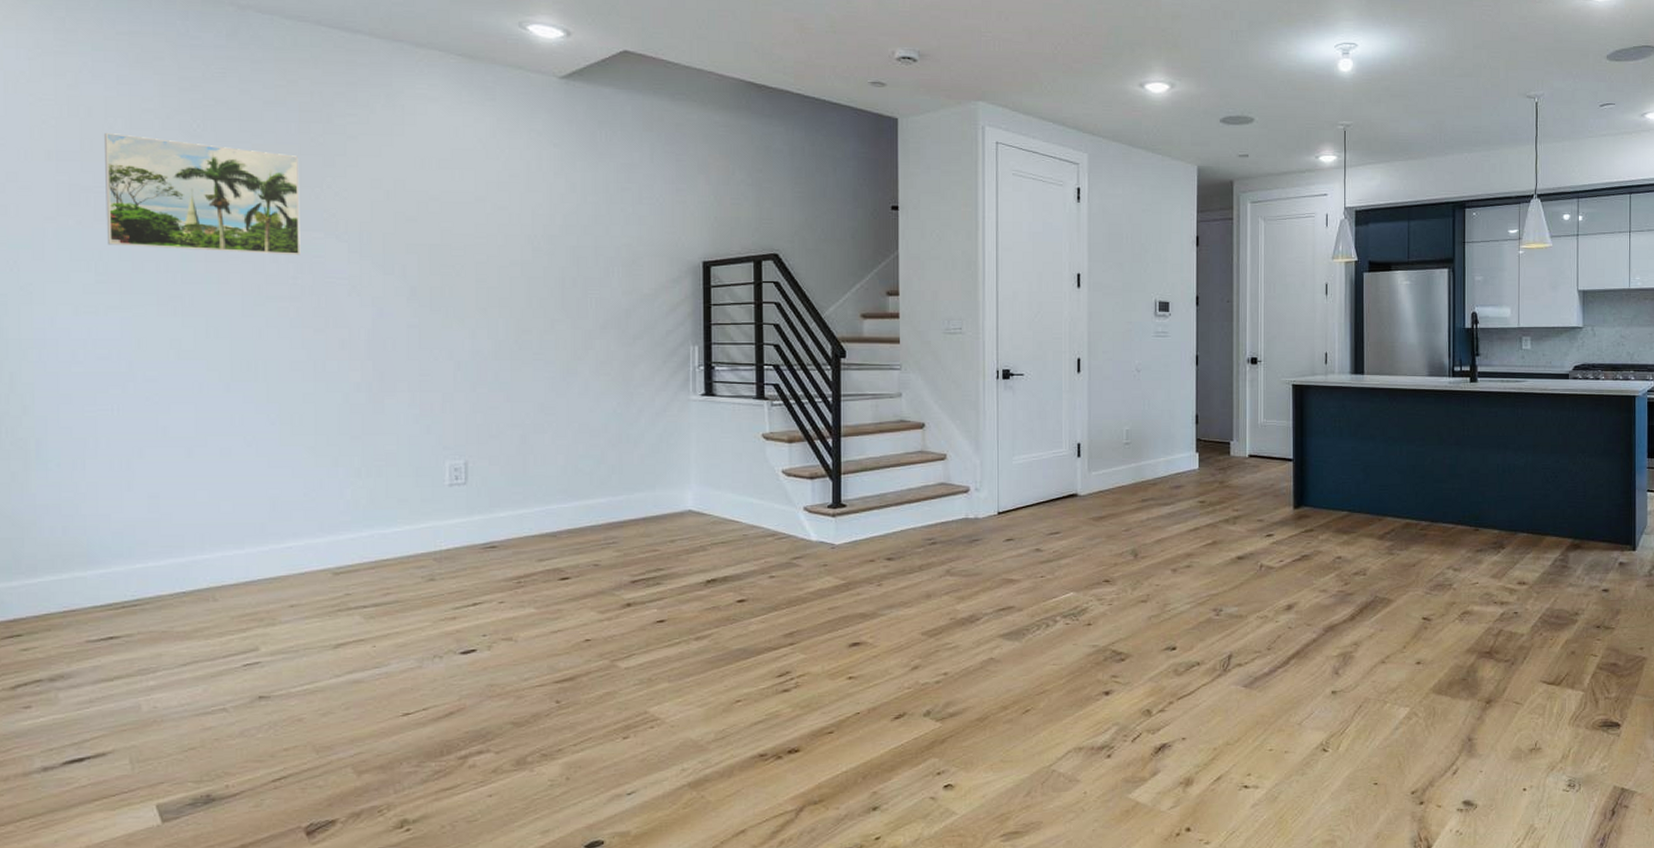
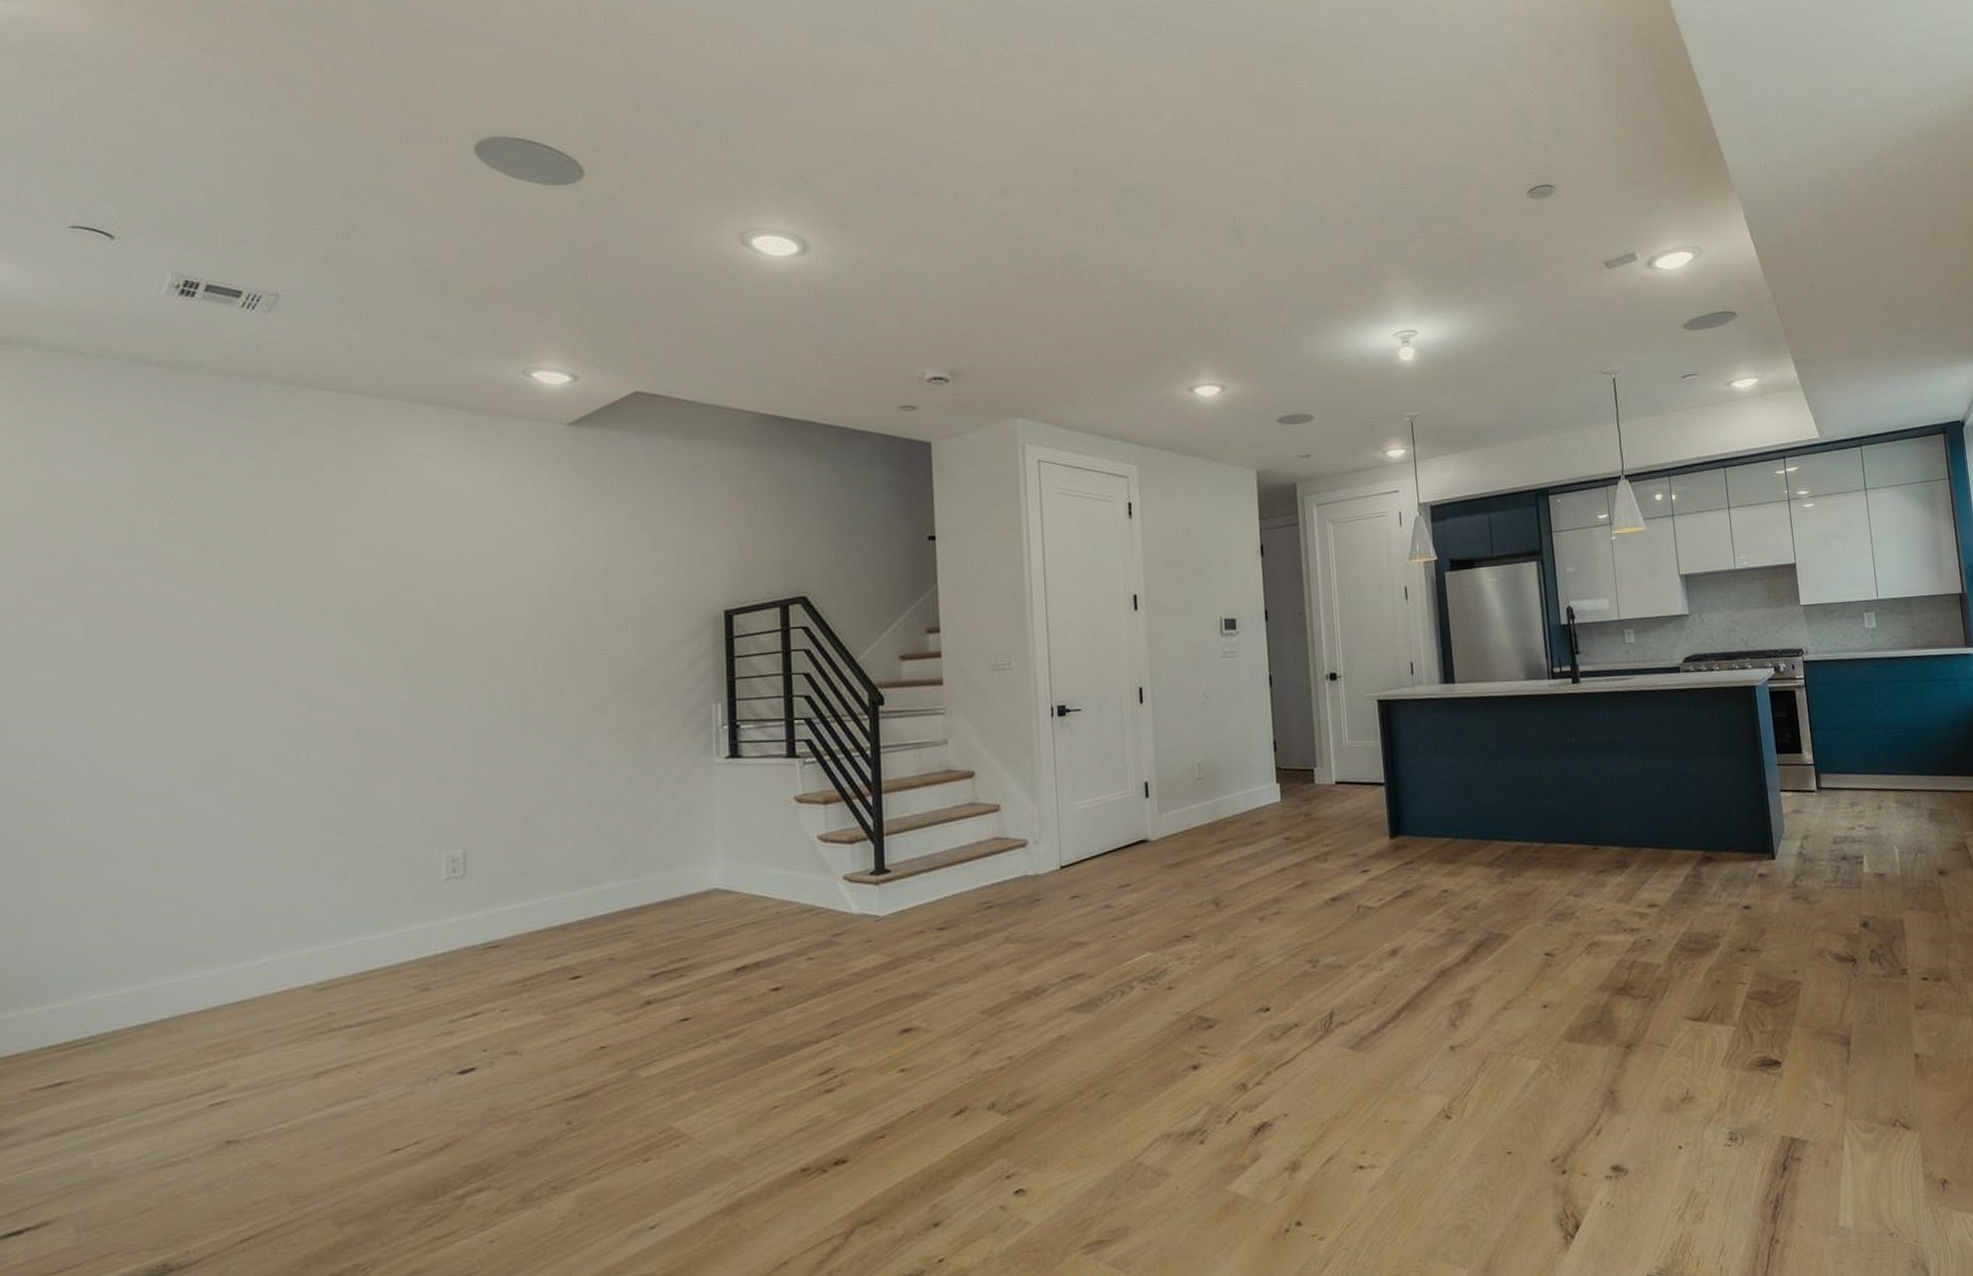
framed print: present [105,133,300,256] -> none [72,517,284,638]

